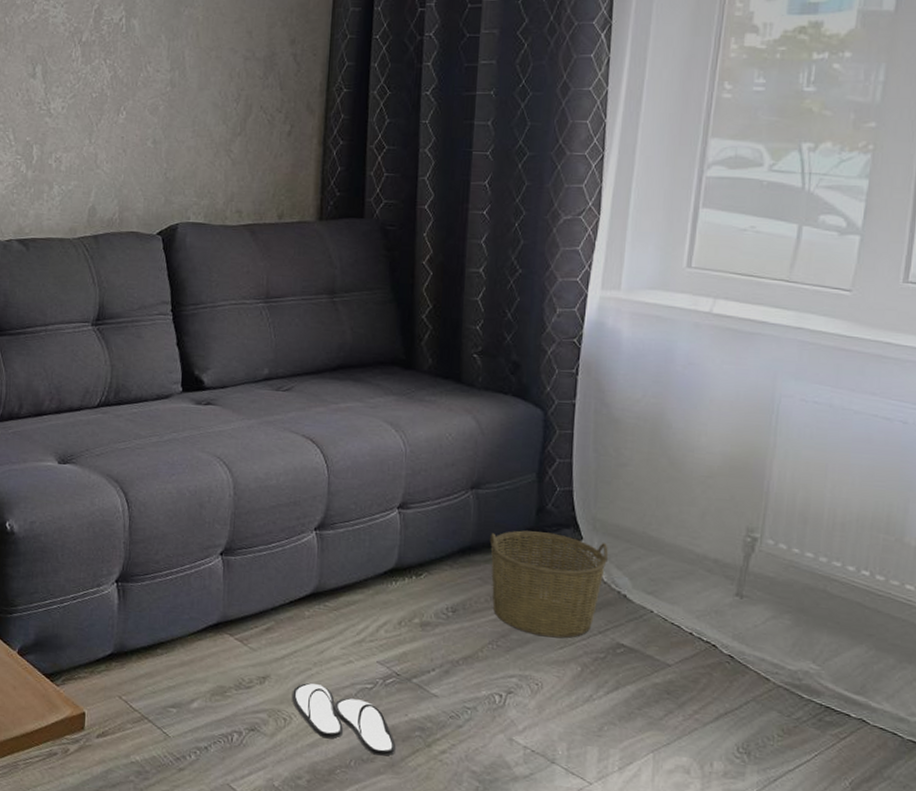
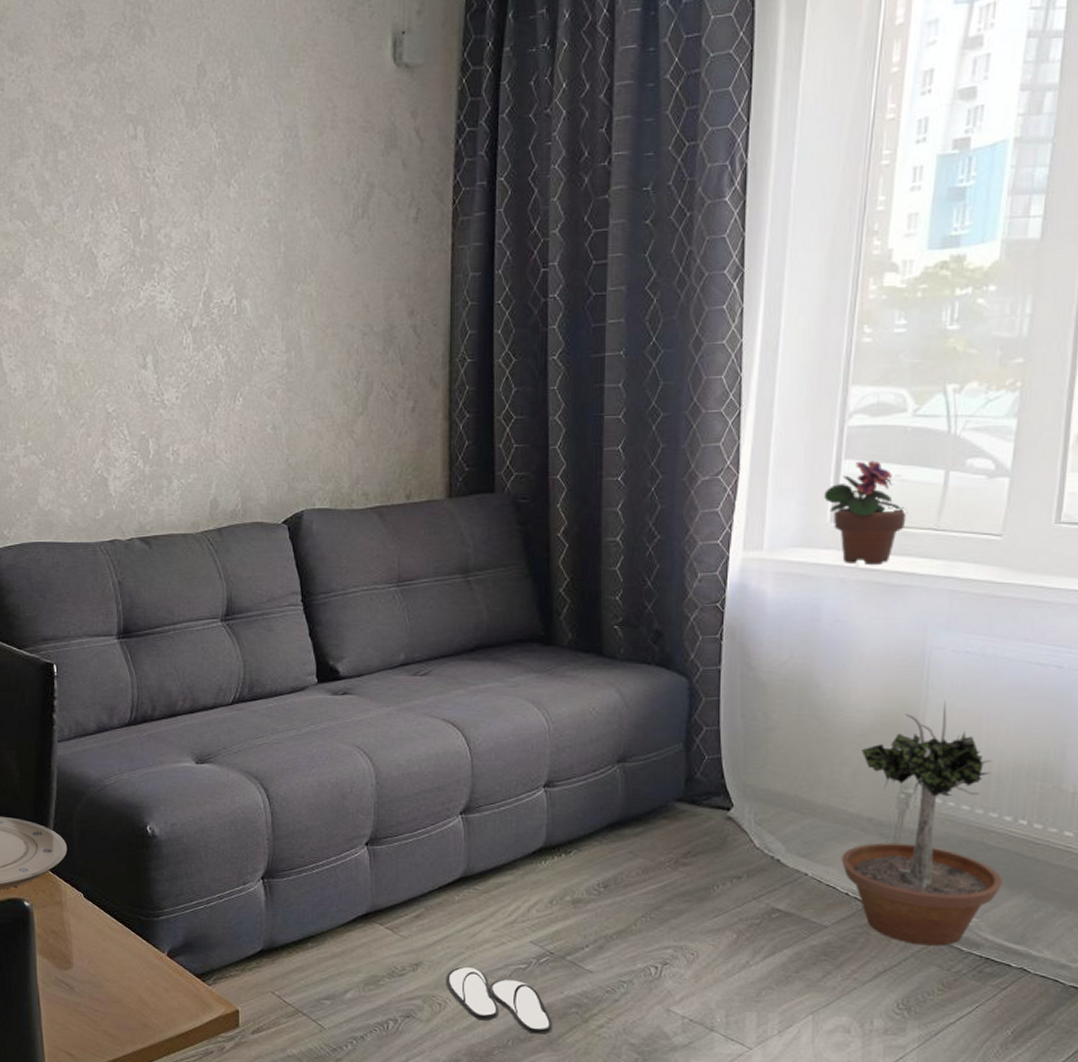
basket: present [489,530,608,638] -> none [638,801,760,907]
potted flower: none [681,211,762,313] -> present [824,460,908,566]
potted tree: none [686,448,844,692] -> present [841,700,1002,946]

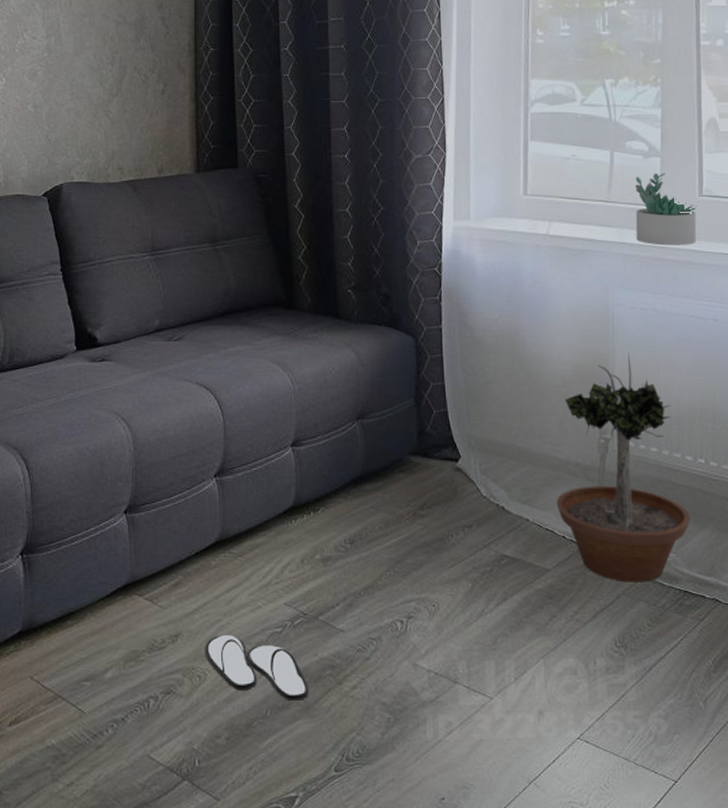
potted flower: present [824,460,908,566] -> none [516,142,584,233]
succulent plant: none [968,495,1053,581] -> present [635,173,698,246]

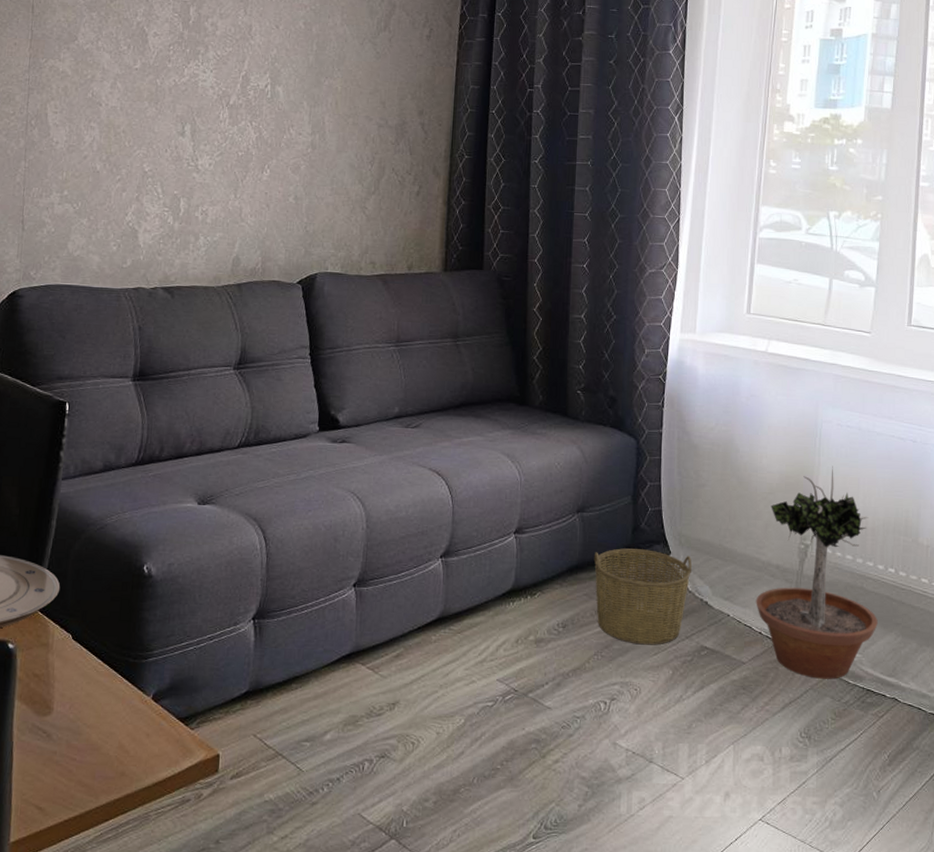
slippers: present [206,635,309,701] -> none [420,706,514,771]
basket: none [378,454,484,557] -> present [593,548,692,645]
succulent plant: present [635,173,698,246] -> none [847,301,906,371]

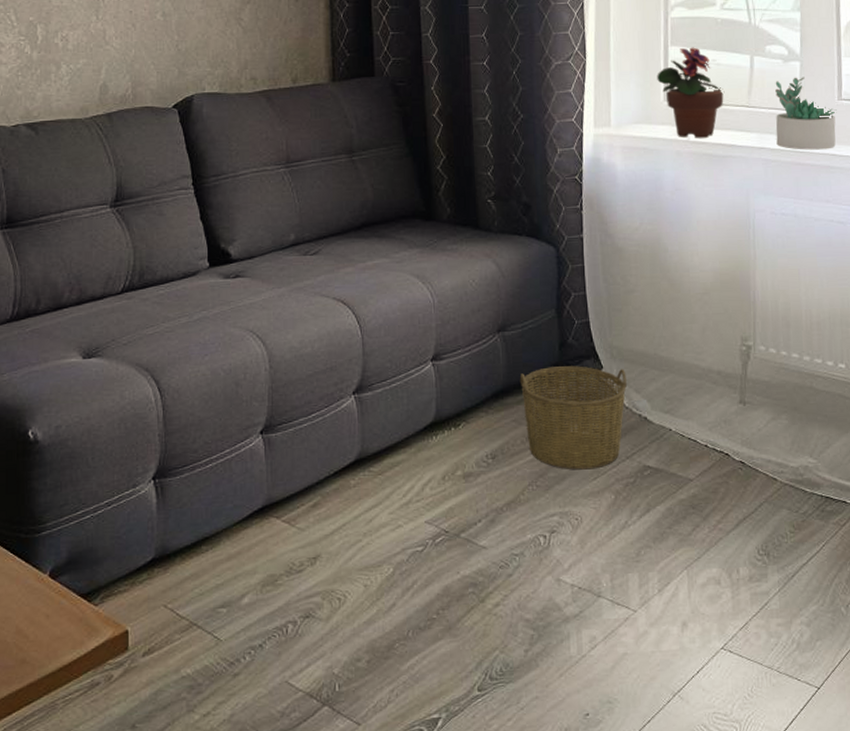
potted flower: none [742,266,803,352] -> present [657,47,725,139]
potted tree: present [756,466,878,679] -> none [698,258,832,490]
succulent plant: none [847,301,906,371] -> present [775,77,837,150]

